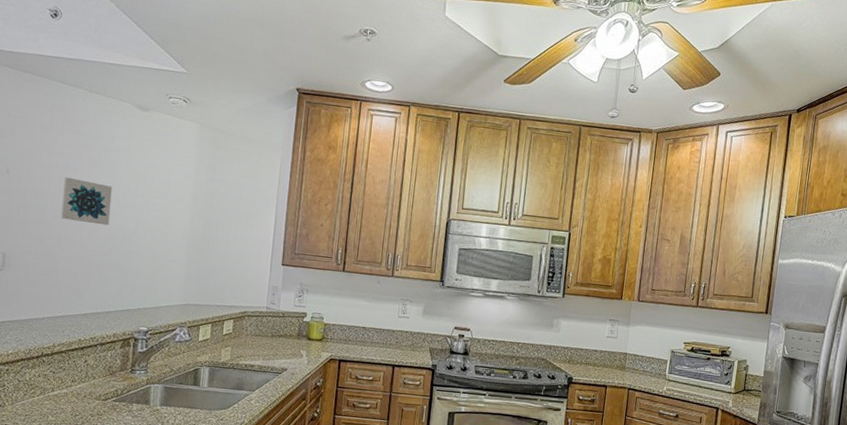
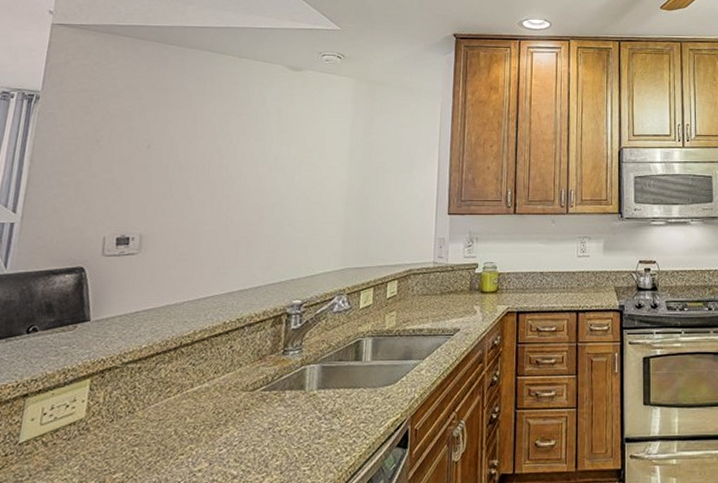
wall art: present [61,177,113,226] -> none [206,146,263,193]

